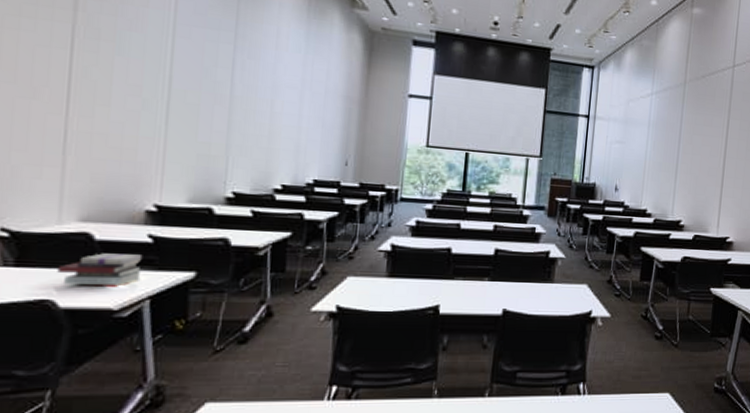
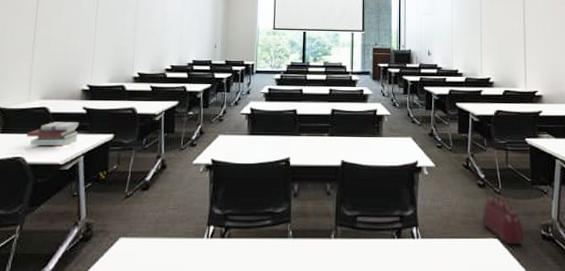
handbag: none [655,347,697,399] -> present [481,194,525,245]

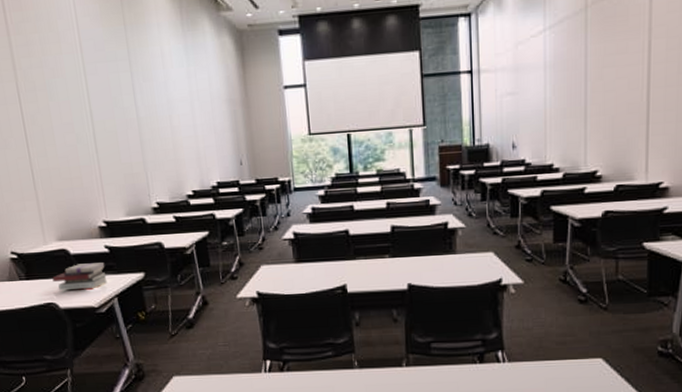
handbag: present [481,194,525,245] -> none [582,310,636,364]

